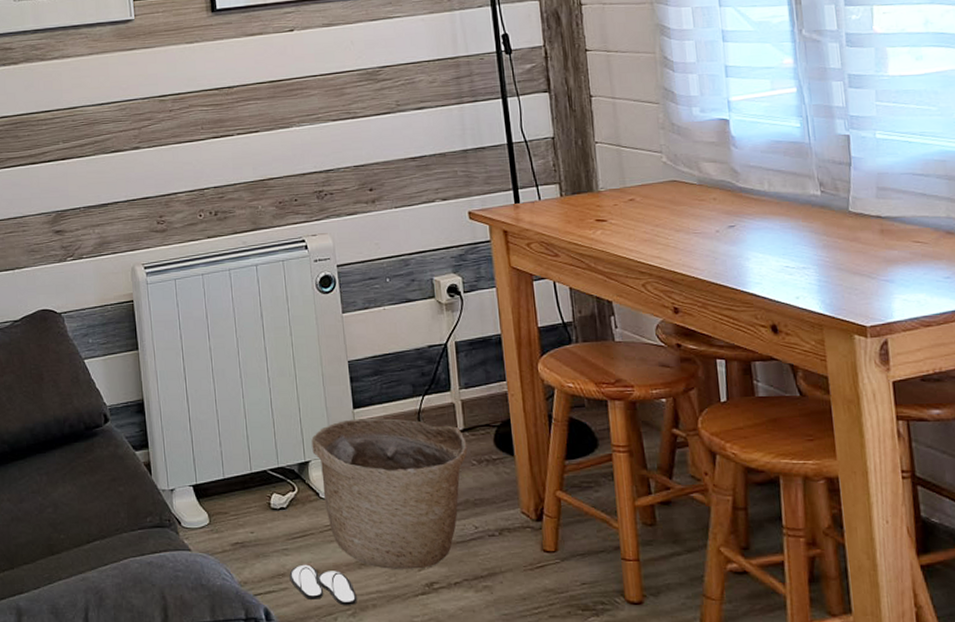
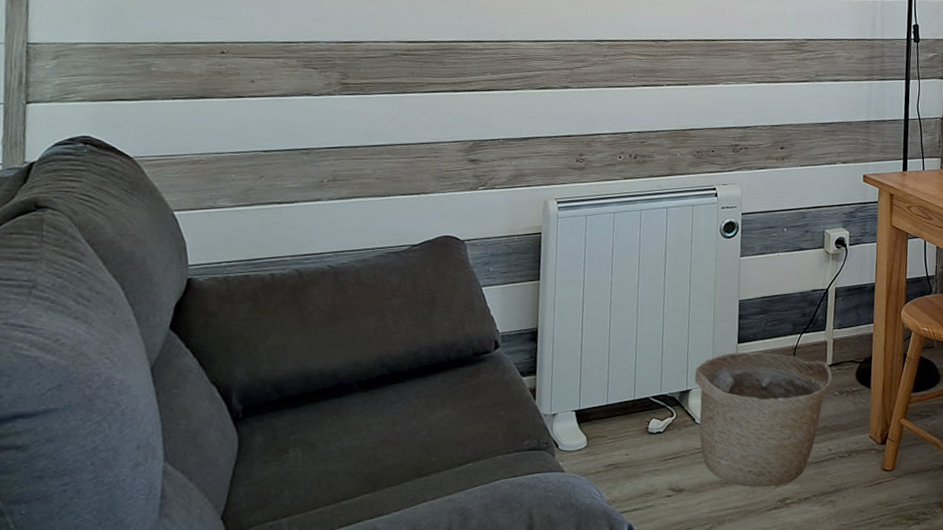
slippers: present [289,564,357,605] -> none [656,483,716,520]

